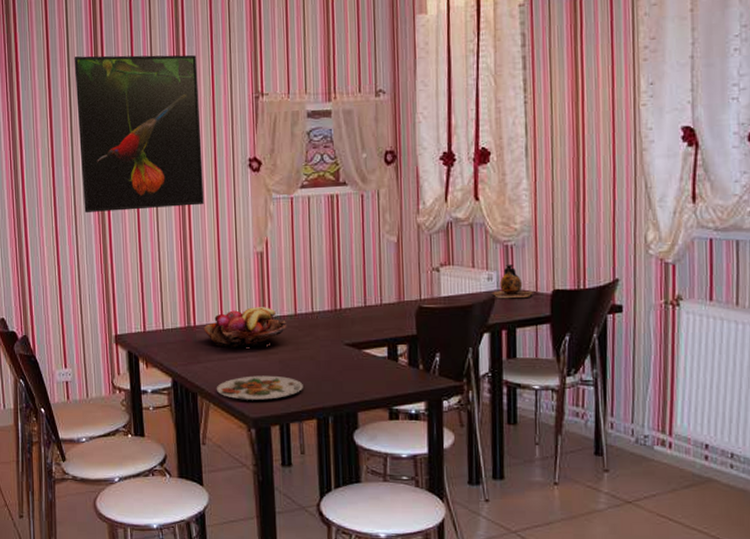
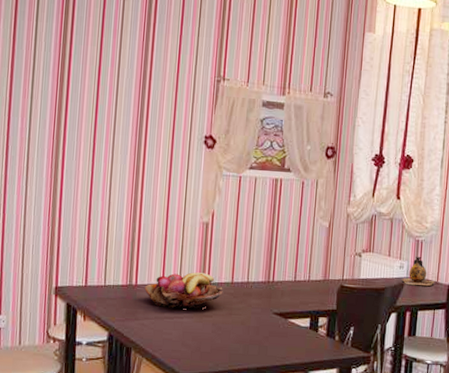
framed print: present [74,54,204,212] -> none [37,13,167,173]
plate: present [216,375,303,400] -> none [150,335,232,359]

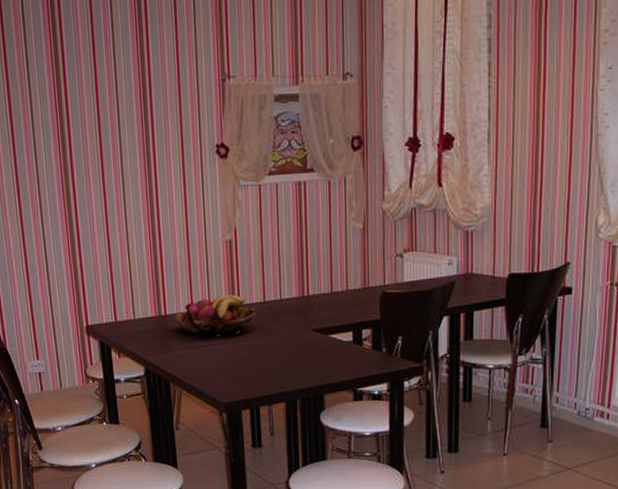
vase: present [401,256,435,287] -> none [451,249,491,284]

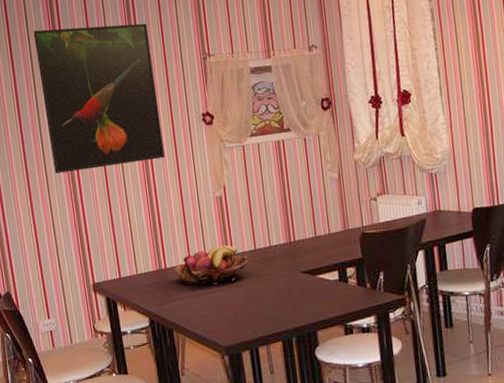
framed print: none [31,33,172,202] -> present [33,23,165,174]

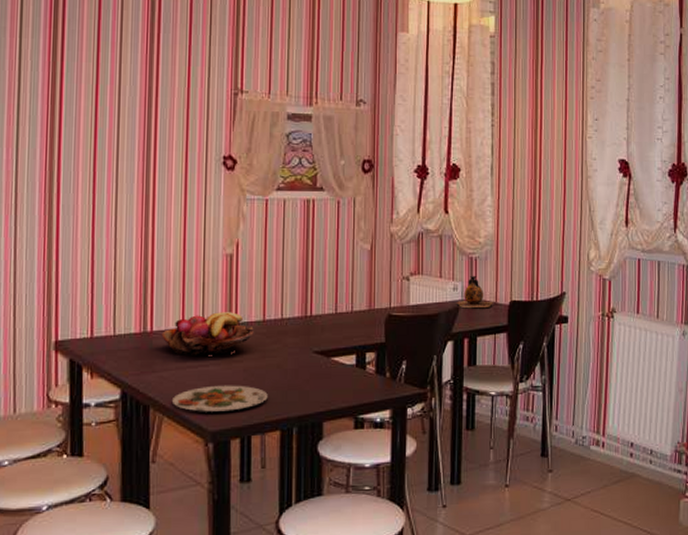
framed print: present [33,23,165,174] -> none [27,28,173,202]
plate: none [190,306,268,331] -> present [171,385,268,412]
vase: none [422,189,457,220] -> present [456,275,493,309]

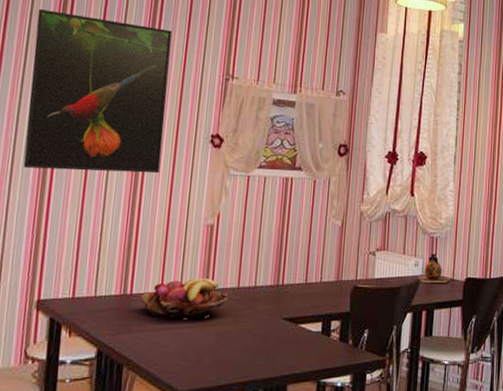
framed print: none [27,28,173,202] -> present [23,9,173,174]
plate: present [171,385,268,412] -> none [145,347,237,372]

